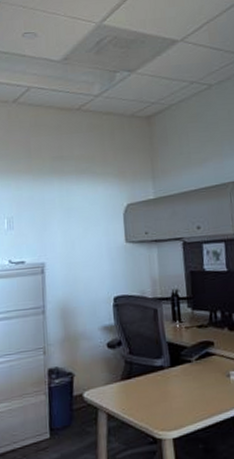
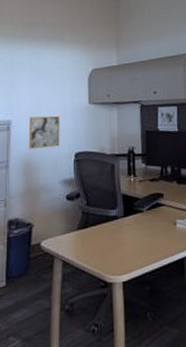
wall art: none [63,256,98,294] -> present [28,115,60,149]

